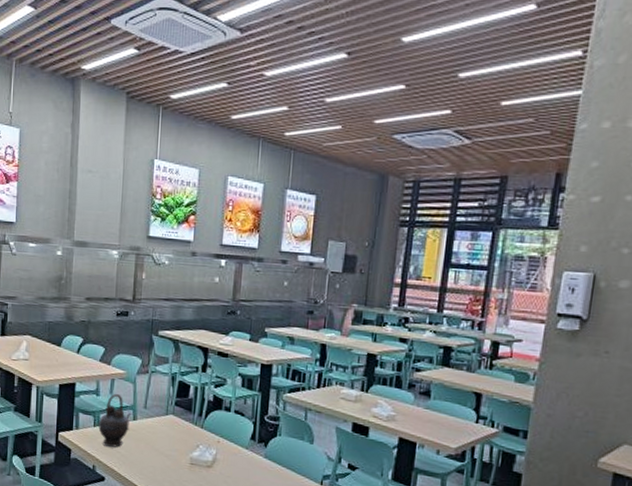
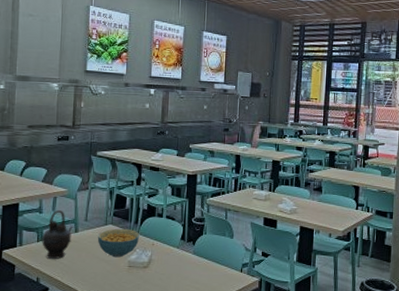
cereal bowl: none [157,419,204,453] -> present [97,228,140,258]

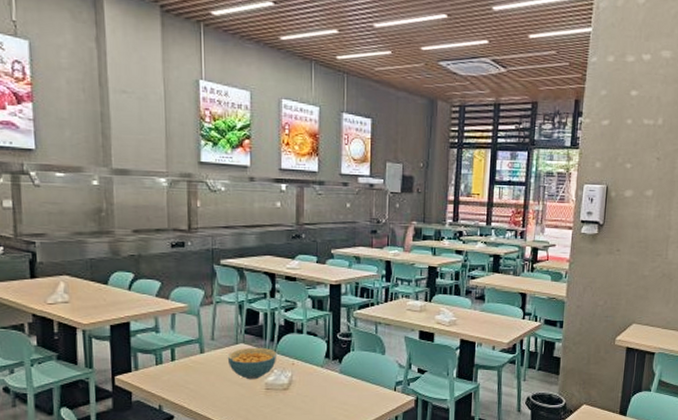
teapot: present [42,209,73,259] -> none [161,328,198,383]

